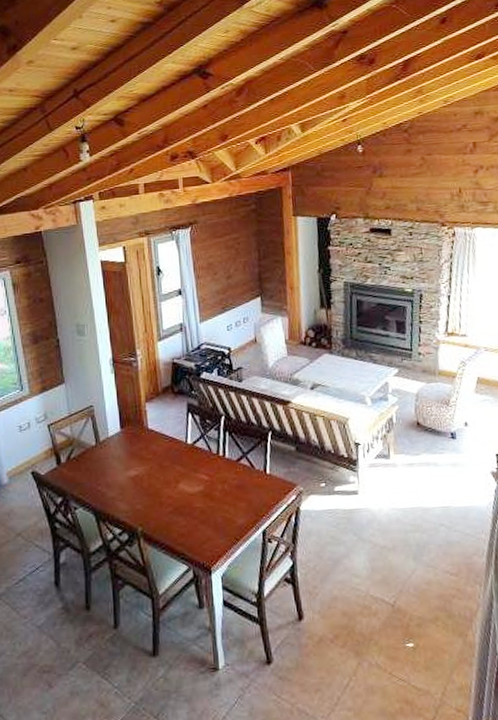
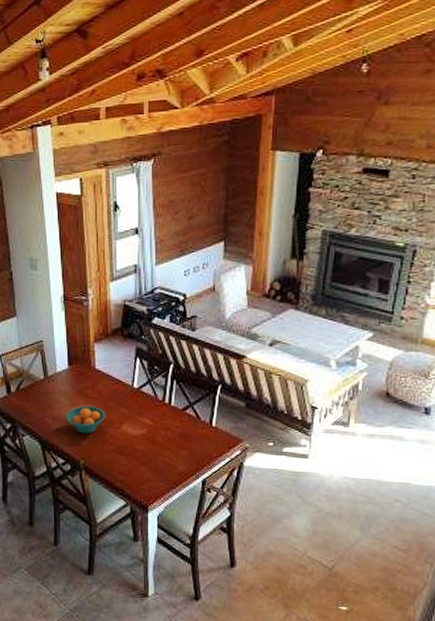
fruit bowl: none [120,468,162,499] -> present [65,406,106,434]

